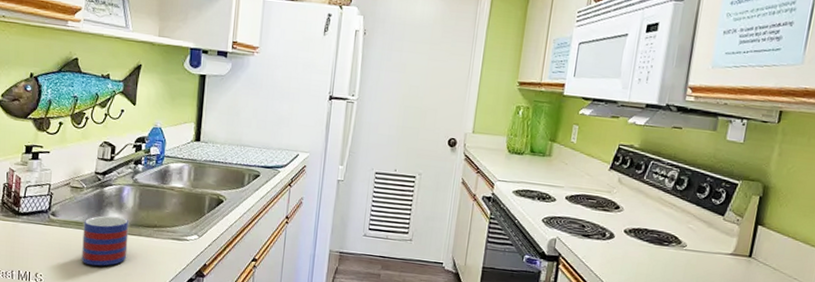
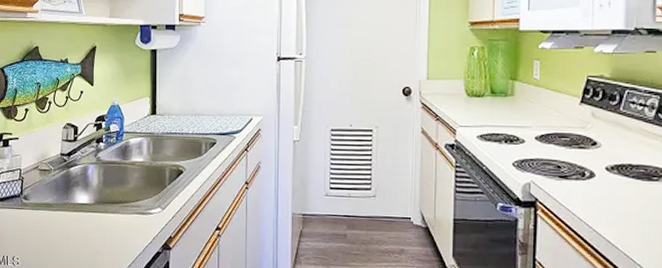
mug: present [81,215,129,266] -> none [53,195,96,246]

